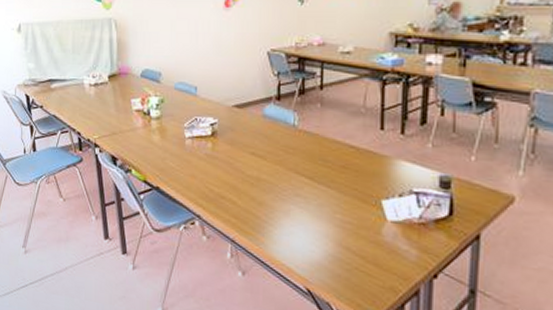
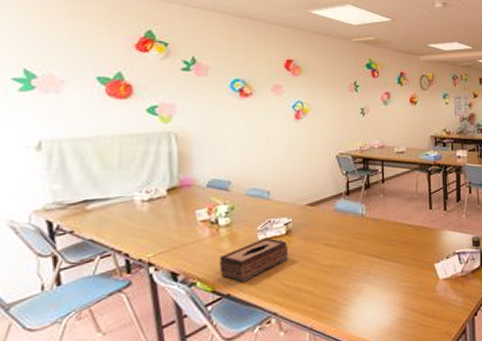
tissue box: none [150,136,214,178] -> present [219,237,289,282]

